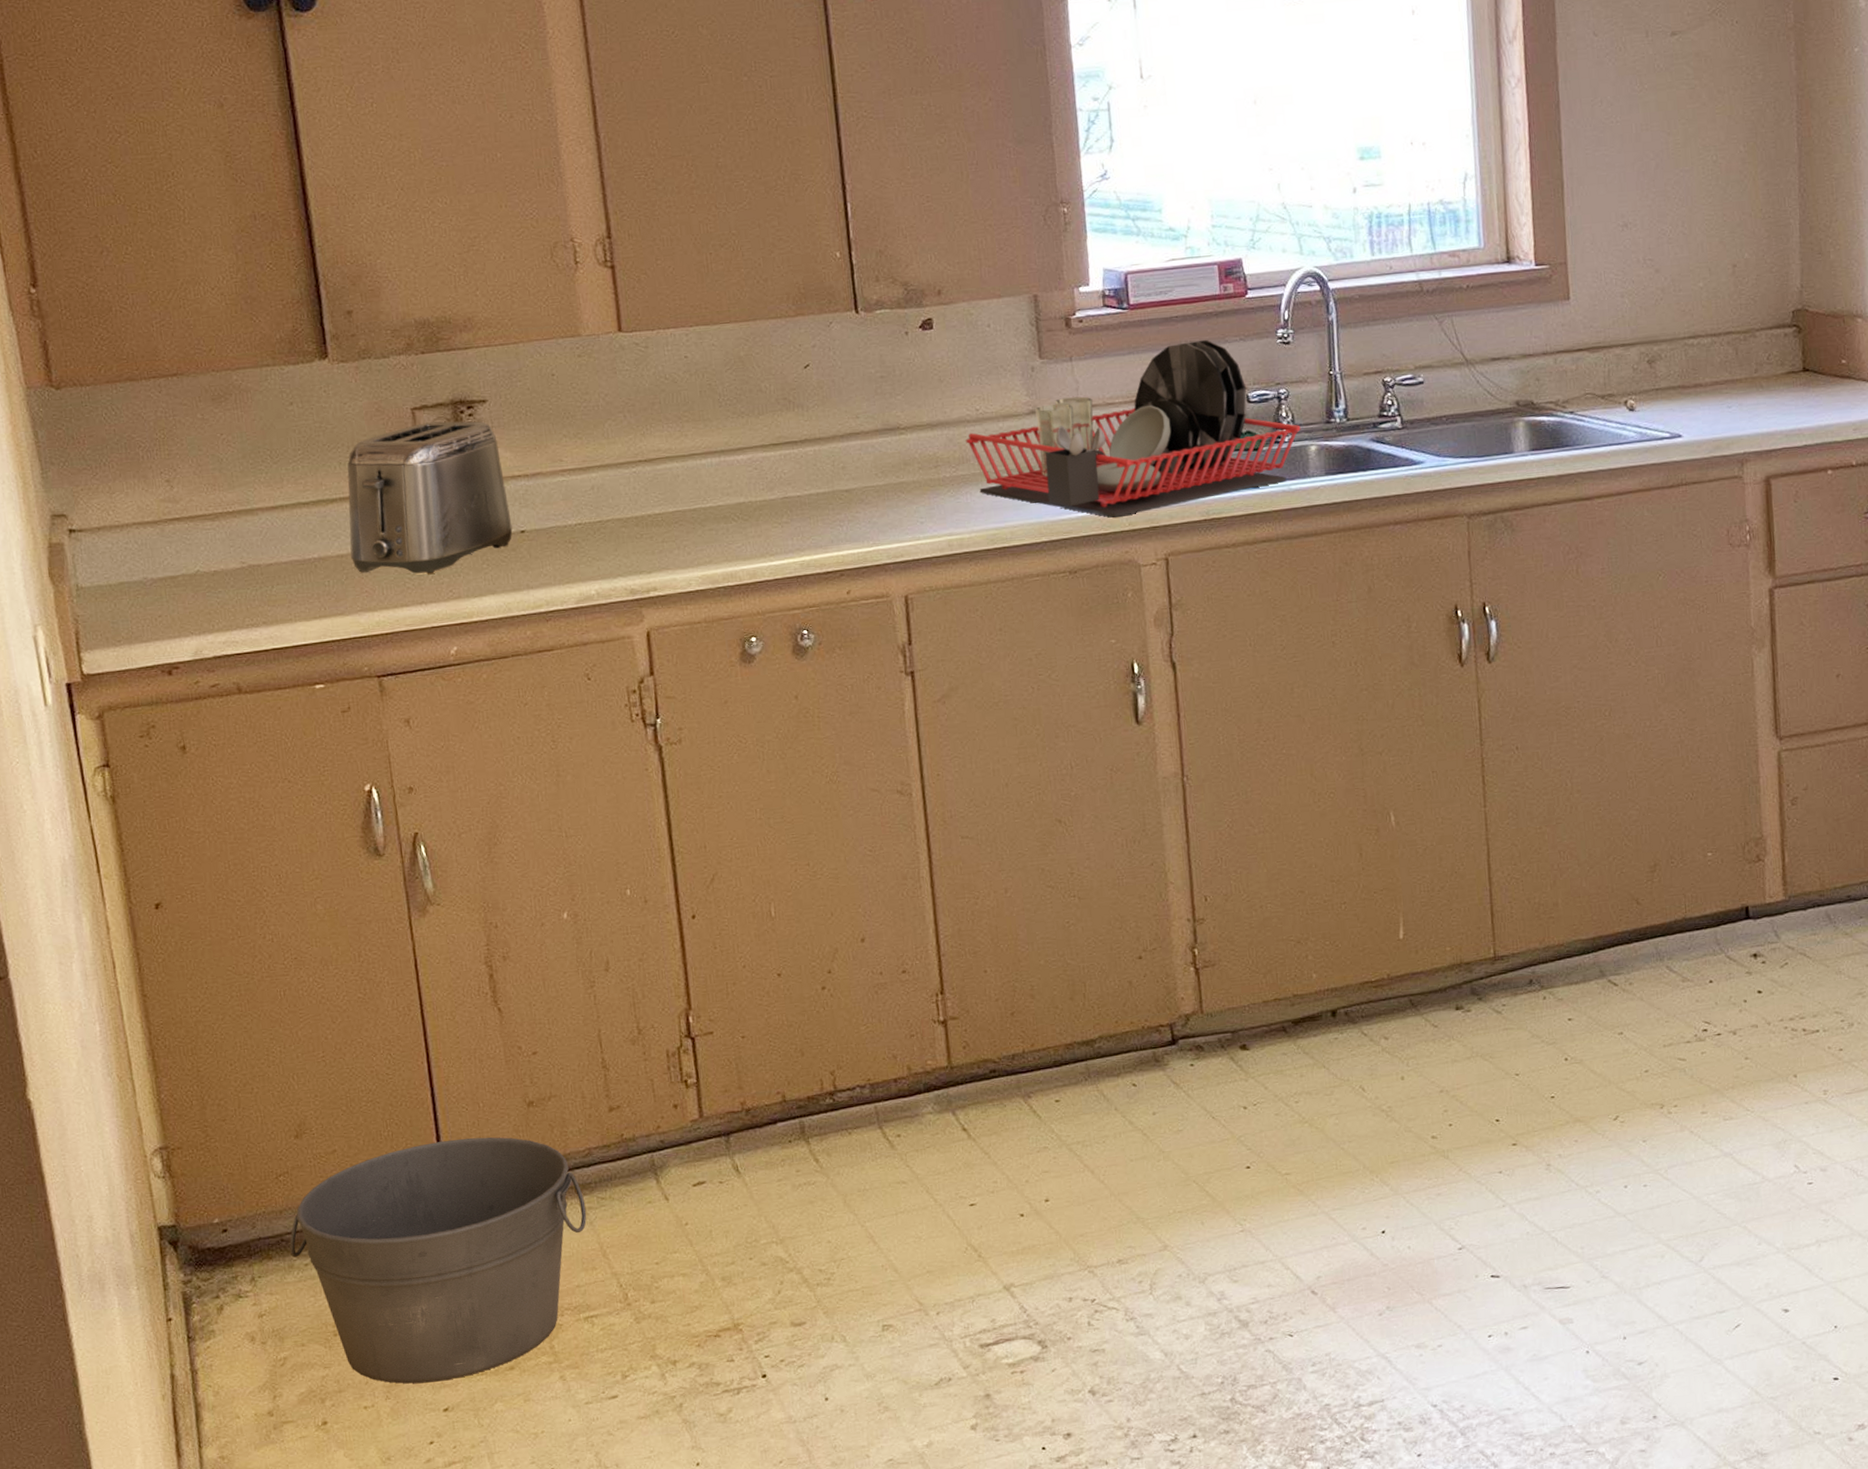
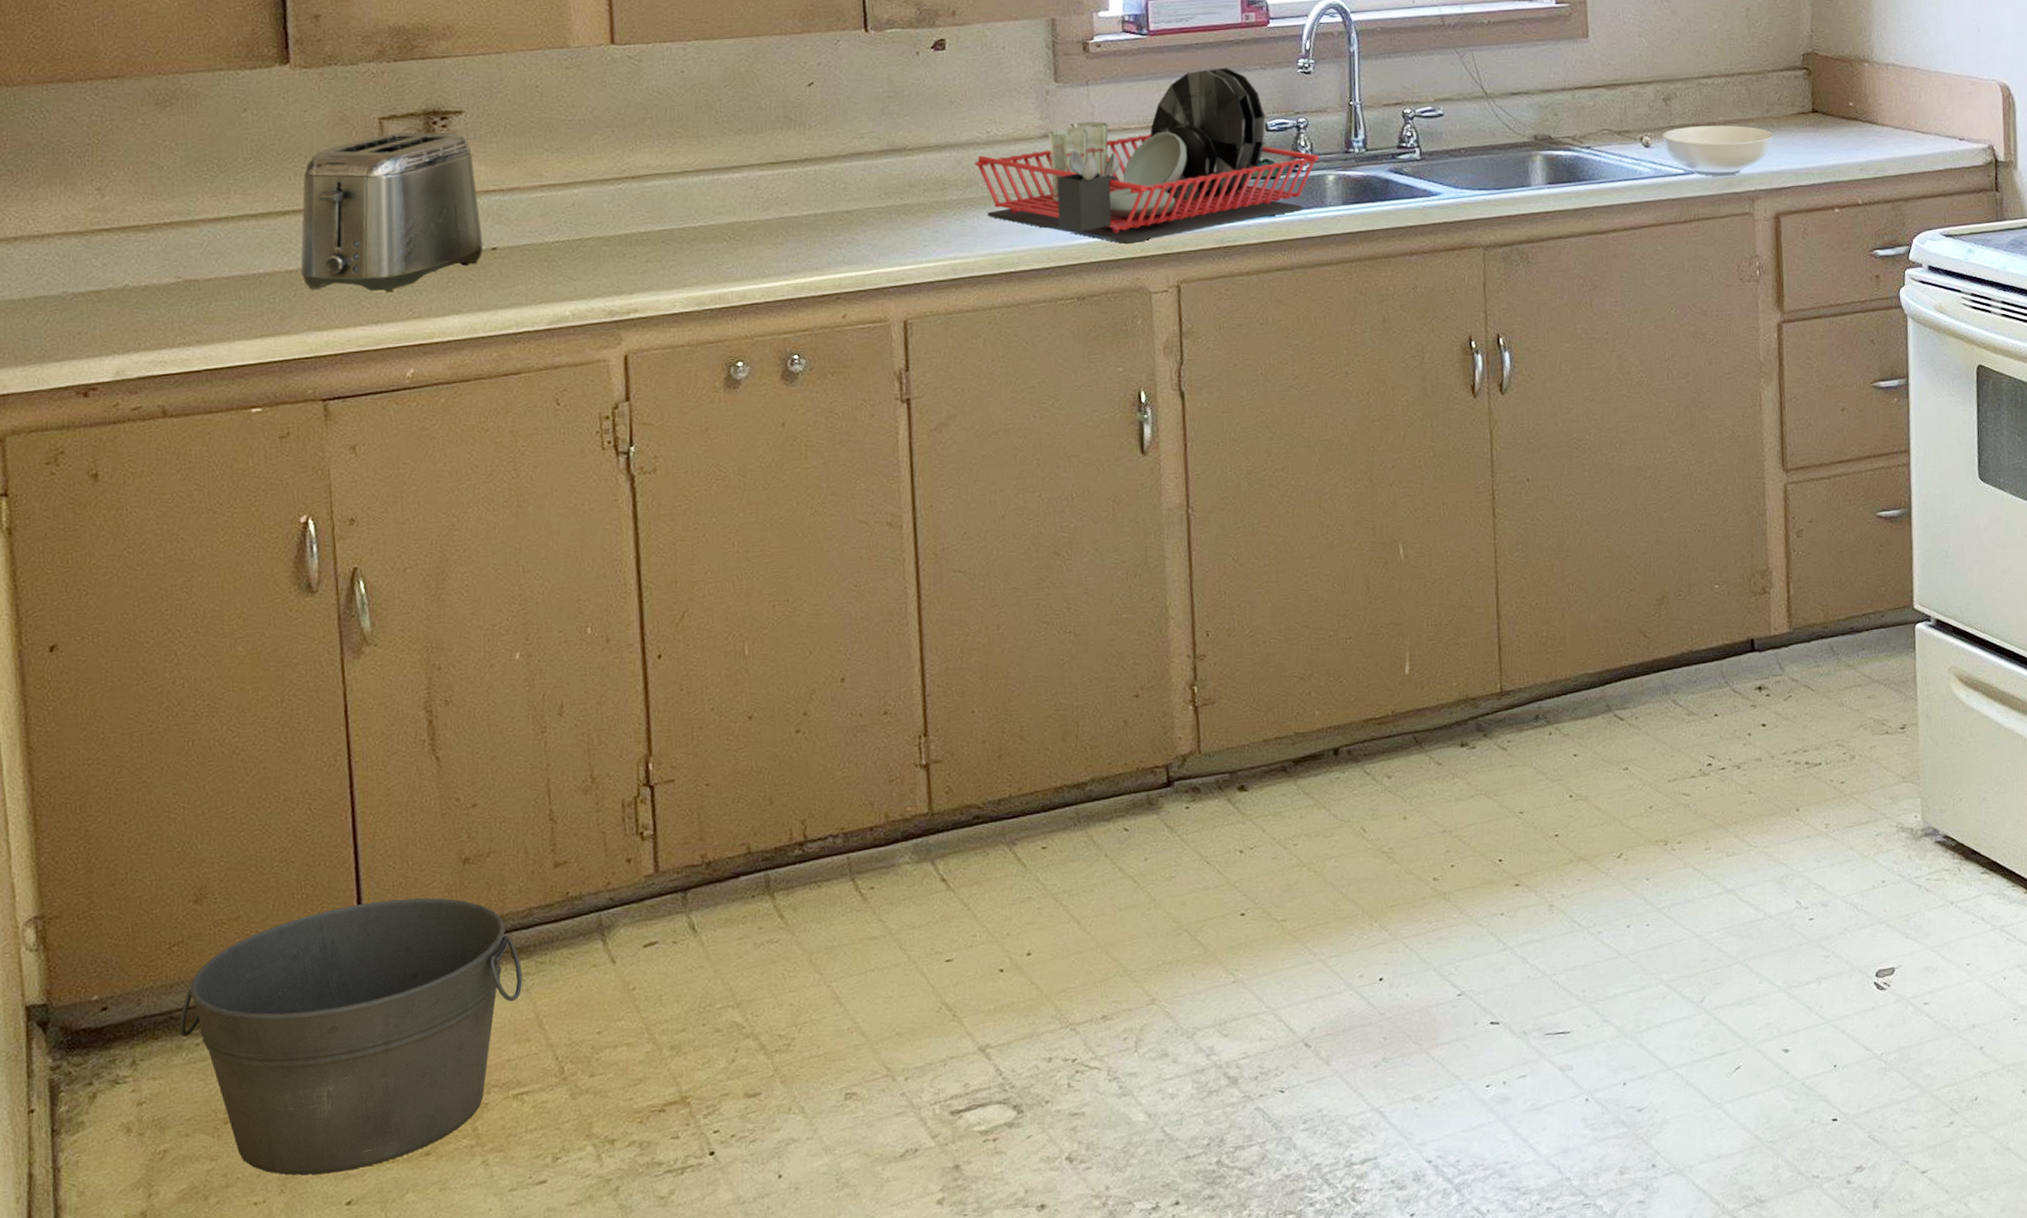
bowl: none [1647,386,1763,439] -> present [1662,125,1774,177]

